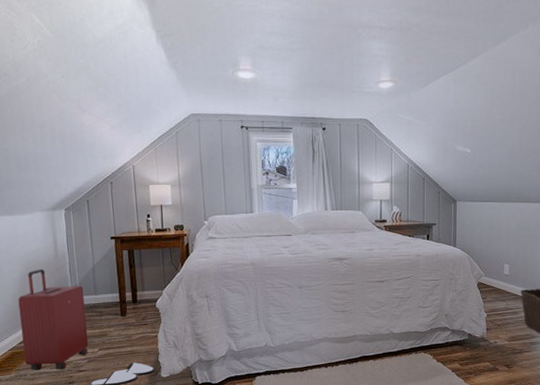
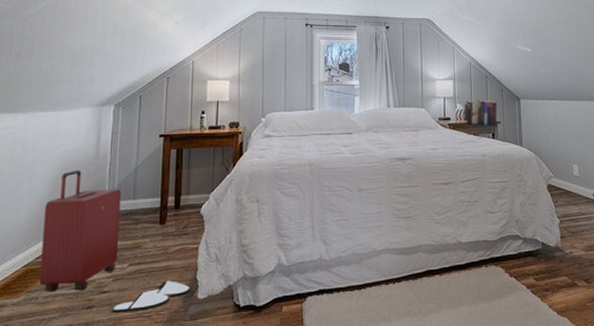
books: none [401,202,433,227] -> present [464,99,497,125]

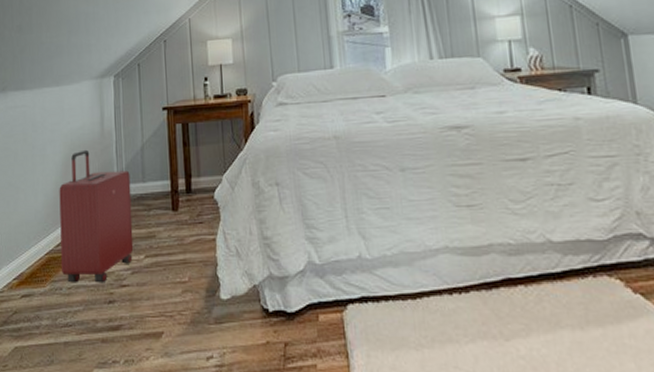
slippers: present [111,280,191,313] -> none [132,276,212,310]
books: present [464,99,497,125] -> none [540,39,594,77]

